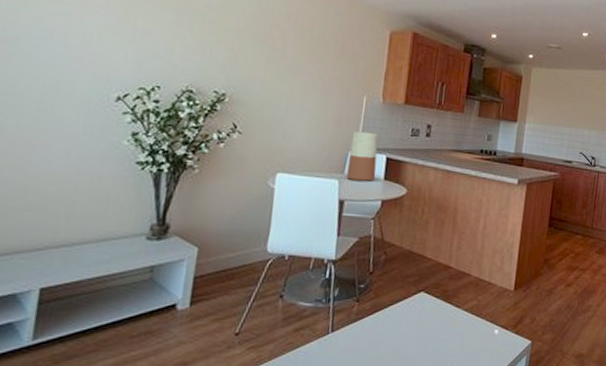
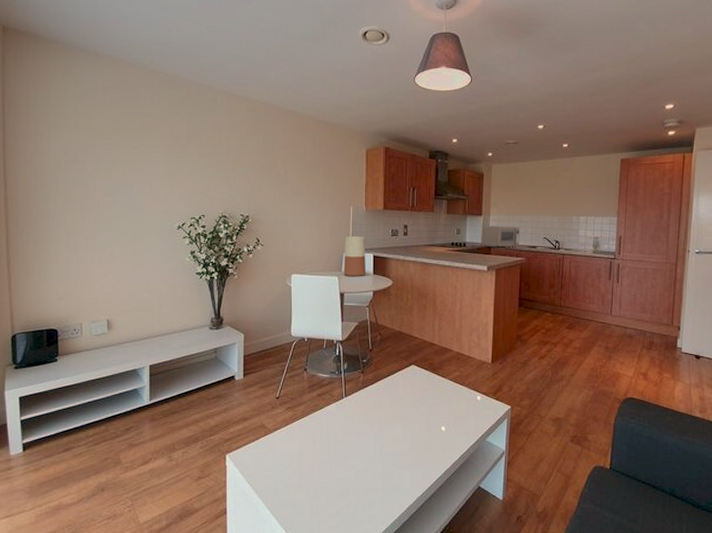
microwave: none [513,133,557,161] -> present [481,226,520,249]

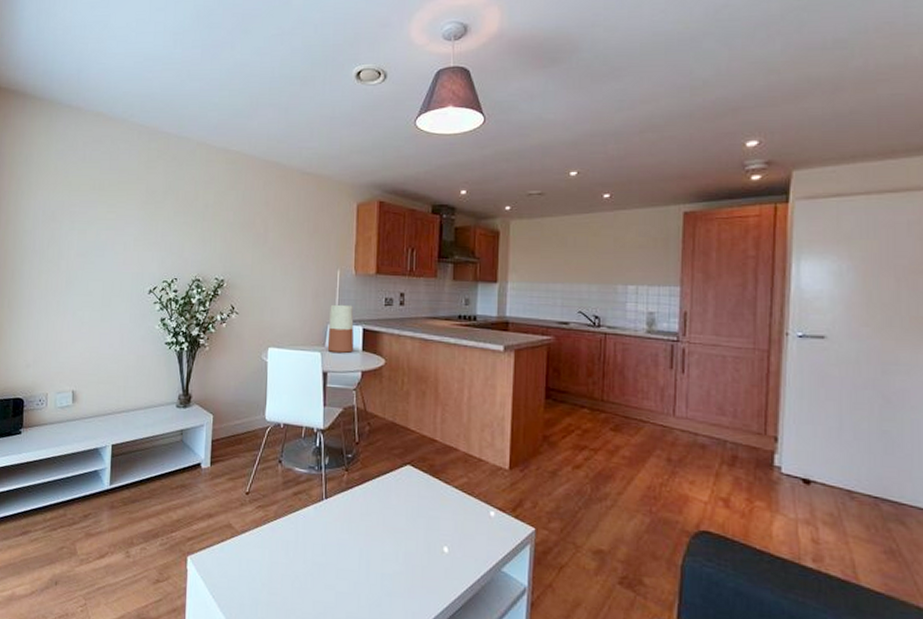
microwave: present [481,226,520,249] -> none [496,295,547,324]

